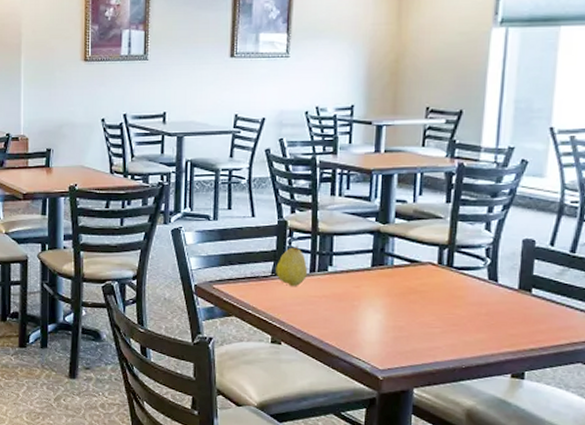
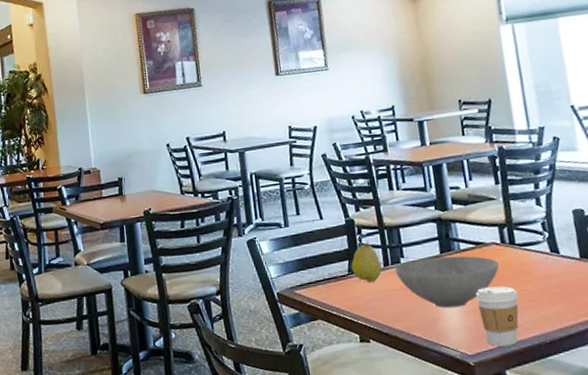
bowl: none [320,269,431,322] -> present [394,256,499,309]
coffee cup: none [399,306,443,366] -> present [475,286,519,347]

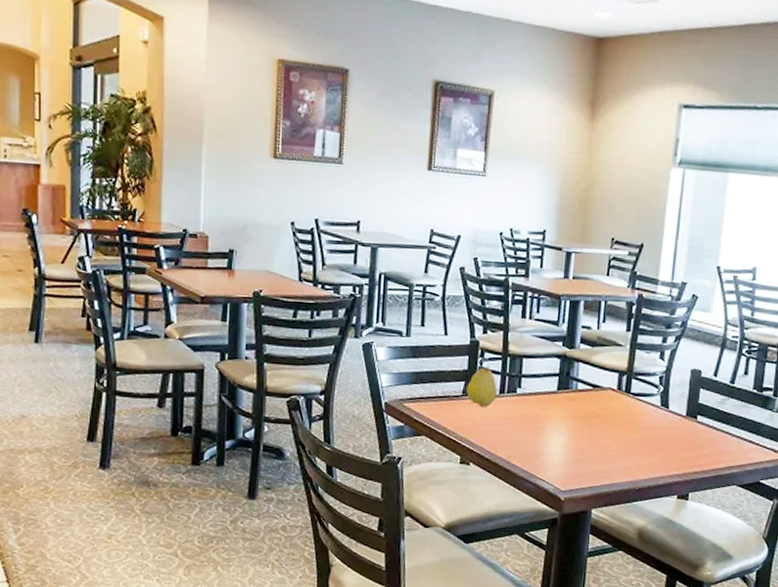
bowl: present [394,256,499,309] -> none [509,392,610,445]
coffee cup: present [475,286,519,347] -> none [580,429,620,487]

